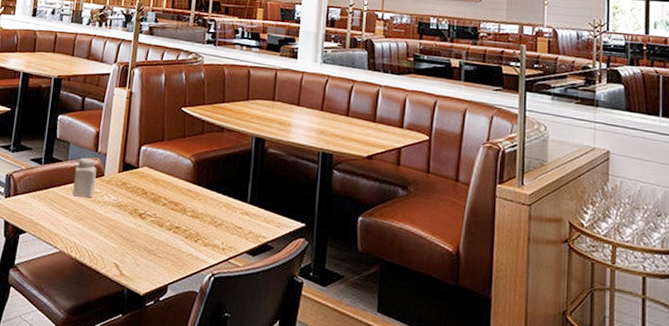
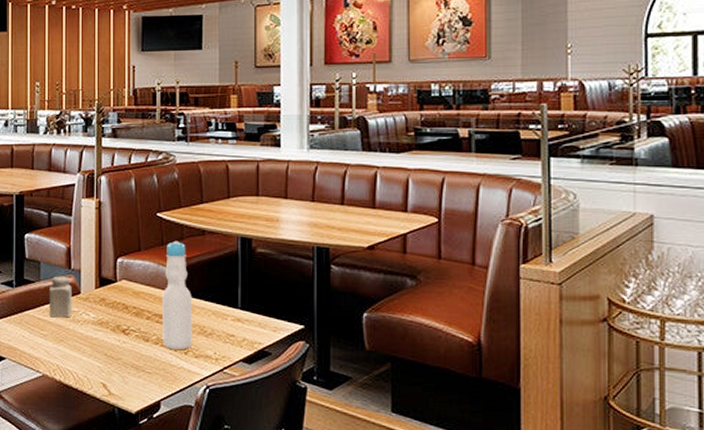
bottle: none [175,134,206,238] -> present [161,240,193,350]

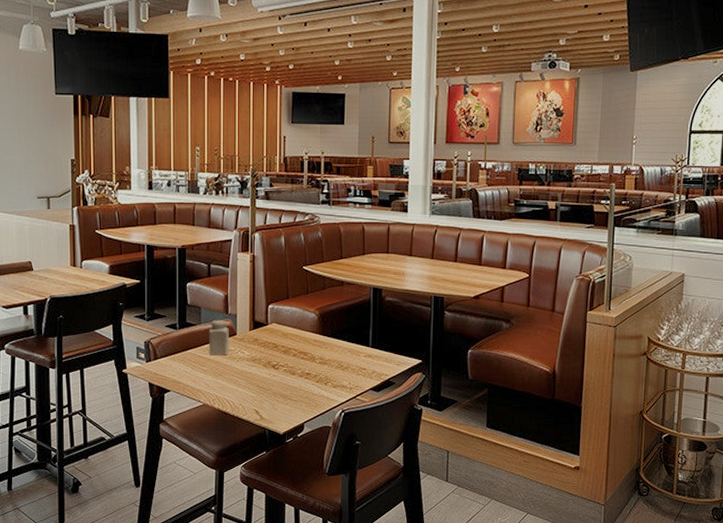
bottle: present [161,240,193,350] -> none [306,290,332,382]

